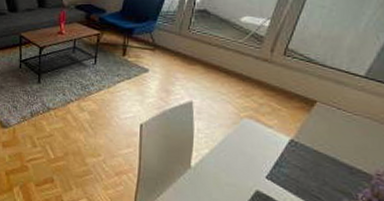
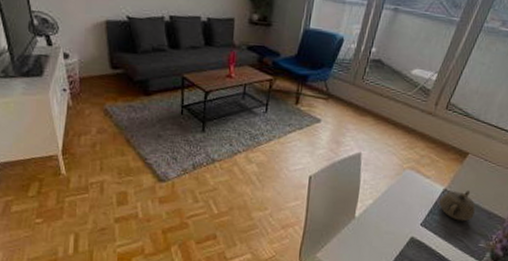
teapot: none [286,141,331,176] -> present [439,190,475,222]

